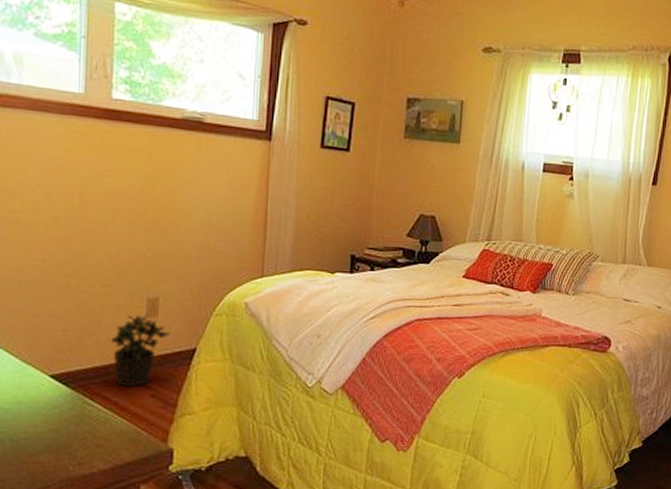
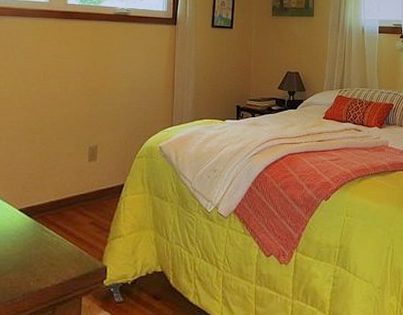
potted plant: present [110,313,170,386] -> none [62,158,105,216]

